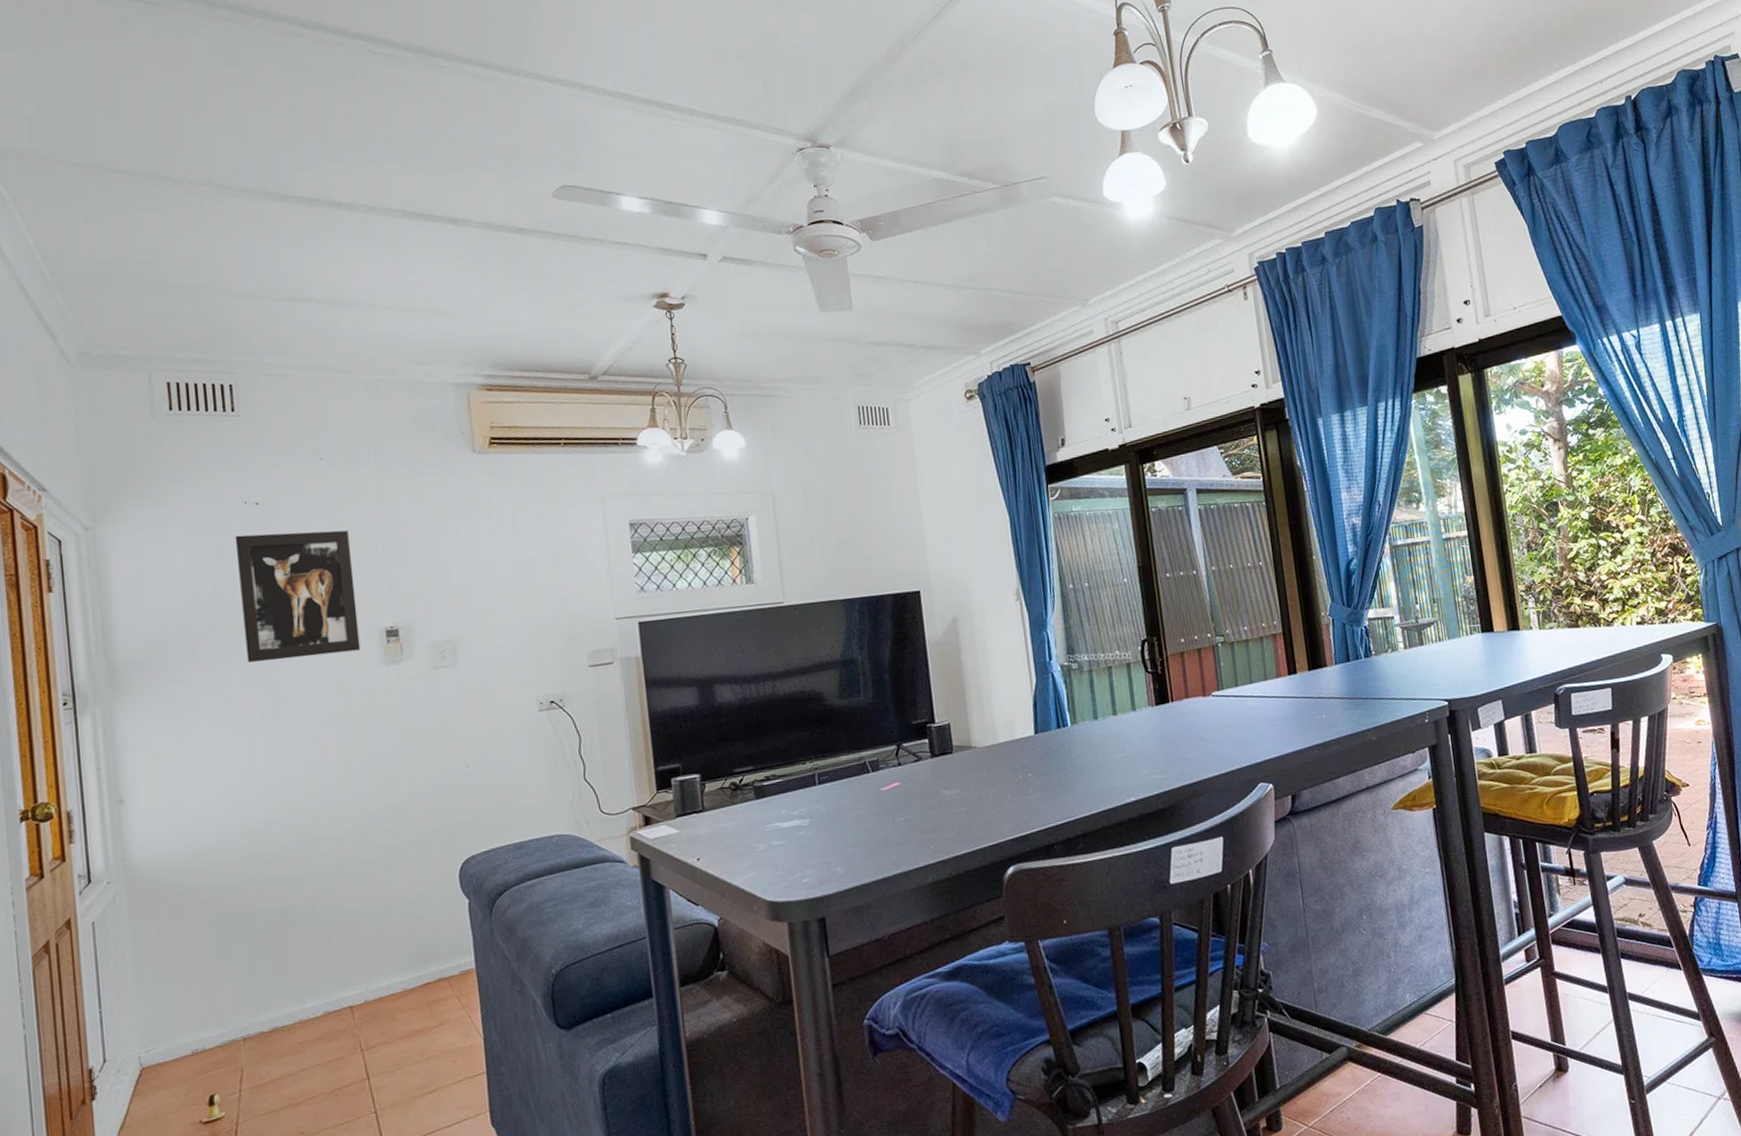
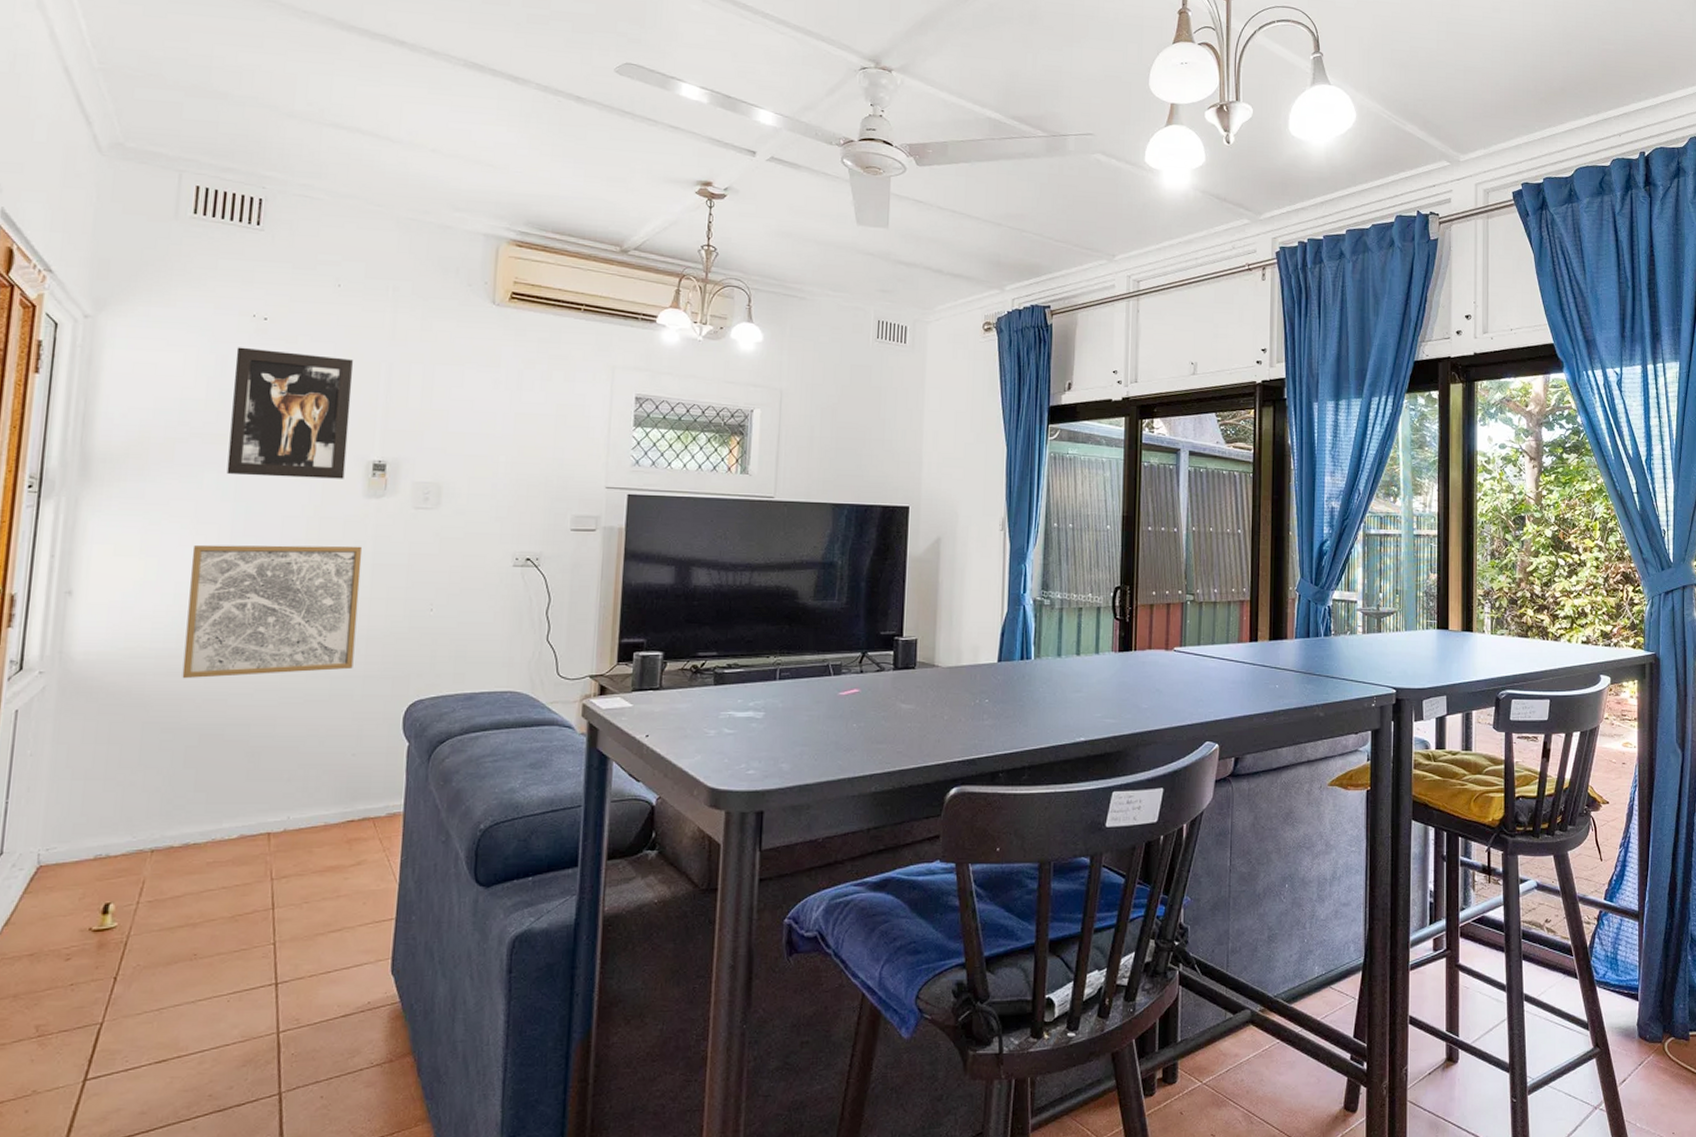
wall art: none [228,713,402,869] -> present [182,544,363,679]

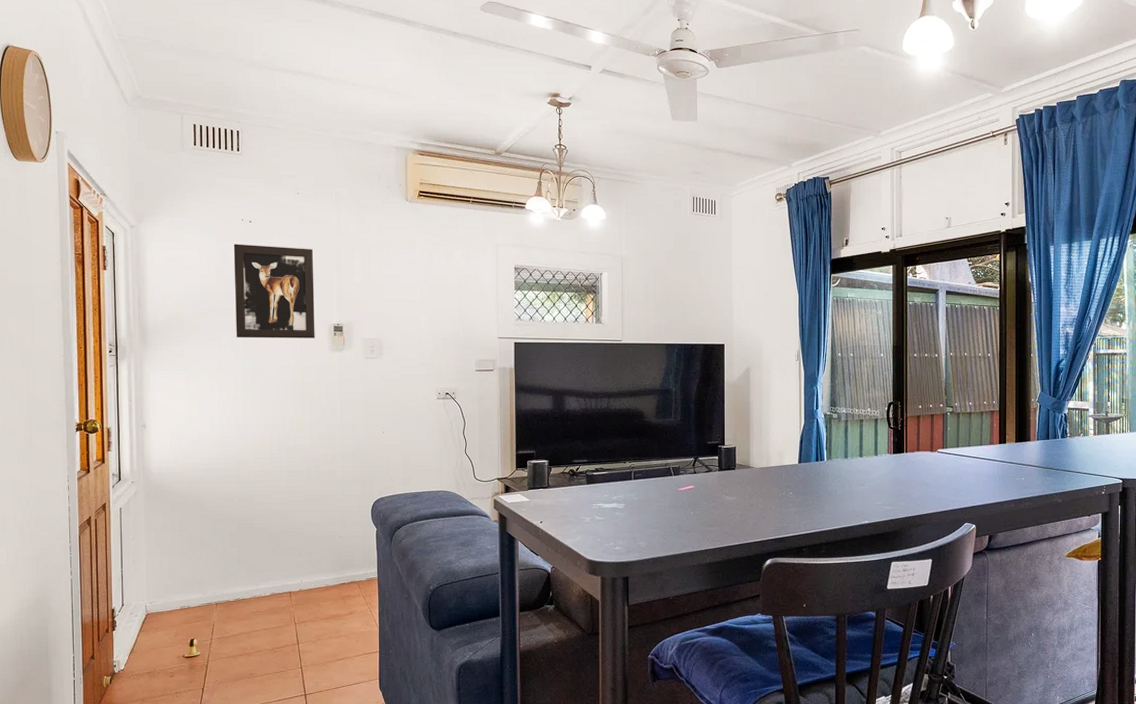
wall art: present [182,544,363,679] -> none [219,387,334,485]

